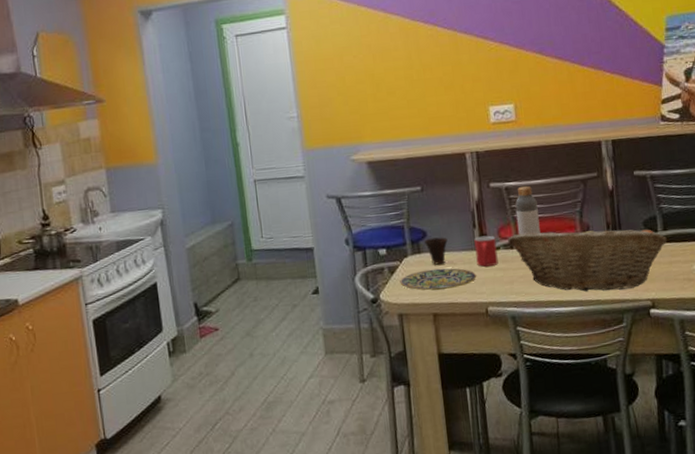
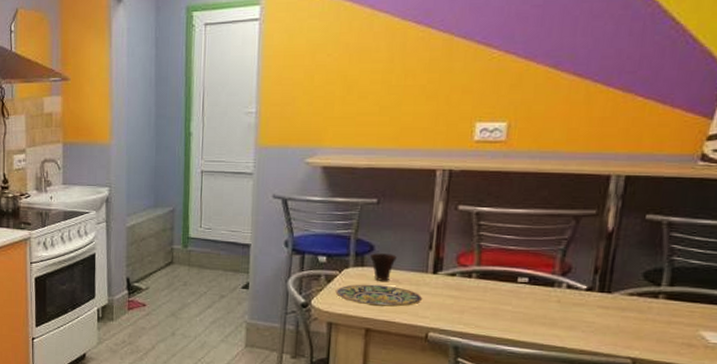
mug: present [474,235,498,267] -> none [425,259,453,292]
fruit basket: present [508,224,667,292] -> none [467,263,672,342]
bottle: present [515,185,541,235] -> none [481,213,512,267]

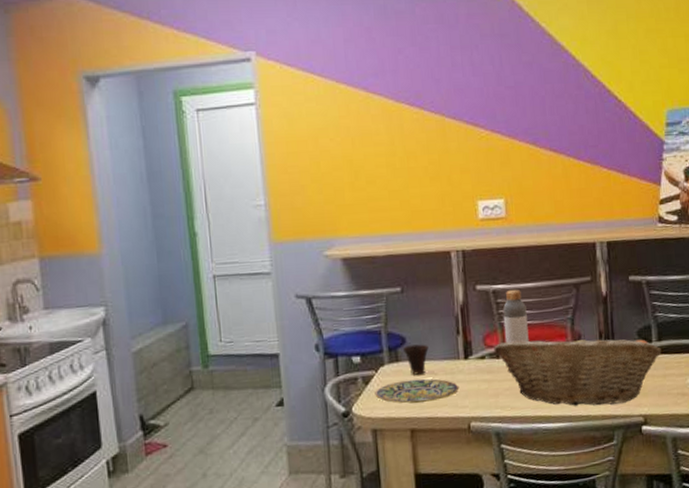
fruit basket: none [467,263,672,342] -> present [494,333,662,406]
bottle: none [481,213,512,267] -> present [502,289,529,344]

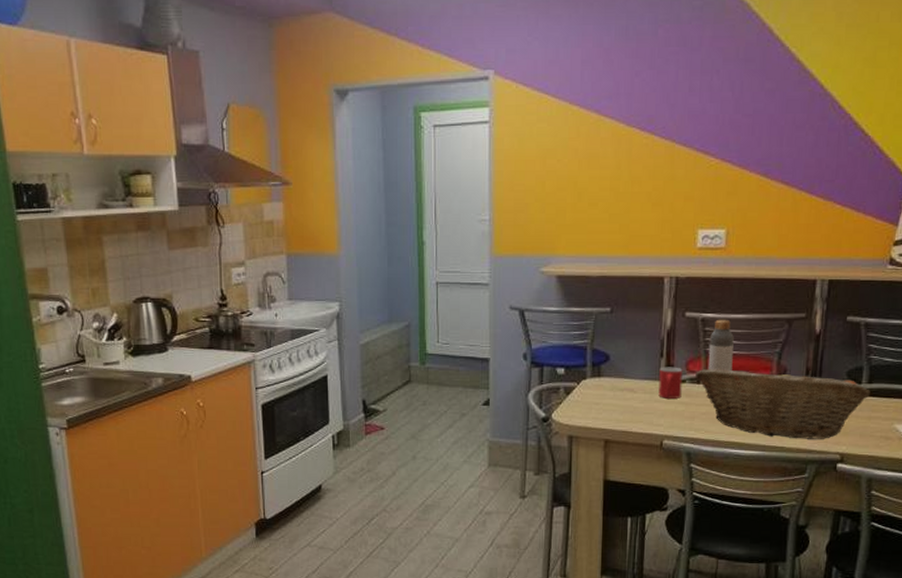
plate: present [374,378,460,404] -> none [574,395,657,417]
cup: present [403,344,429,375] -> none [606,363,631,391]
mug: none [457,343,483,378] -> present [658,367,683,399]

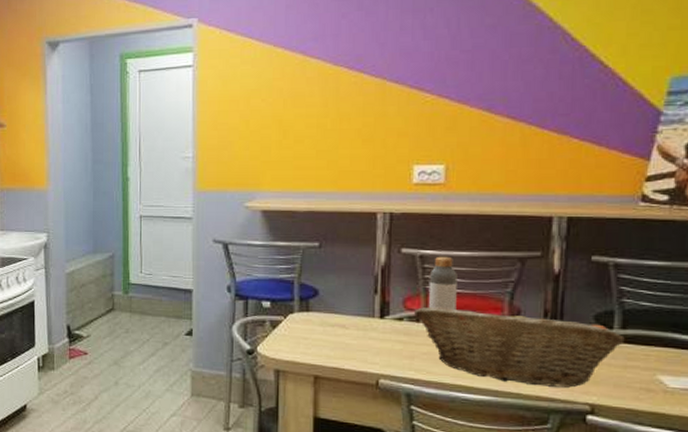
mug: present [658,367,683,399] -> none [373,303,400,337]

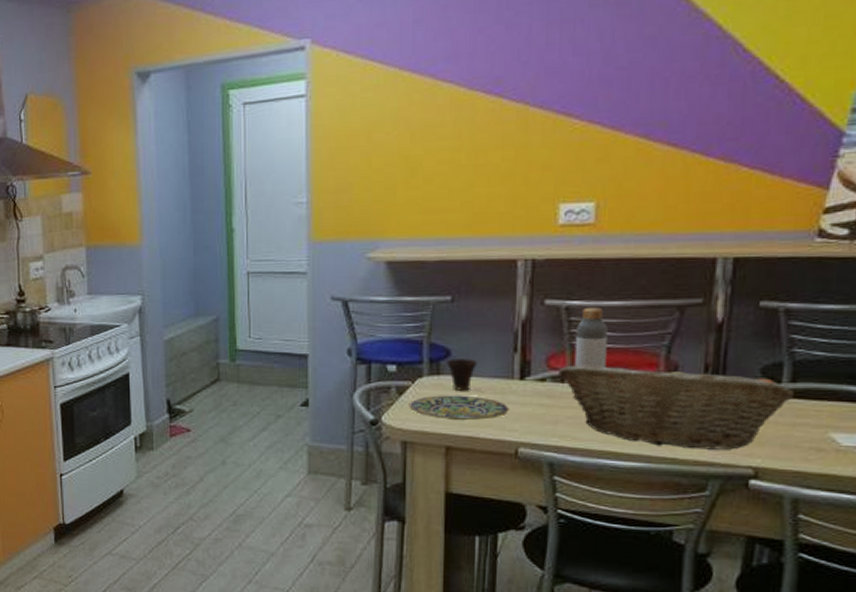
plate: none [281,329,371,353] -> present [408,395,510,421]
cup: none [315,298,342,327] -> present [447,359,477,391]

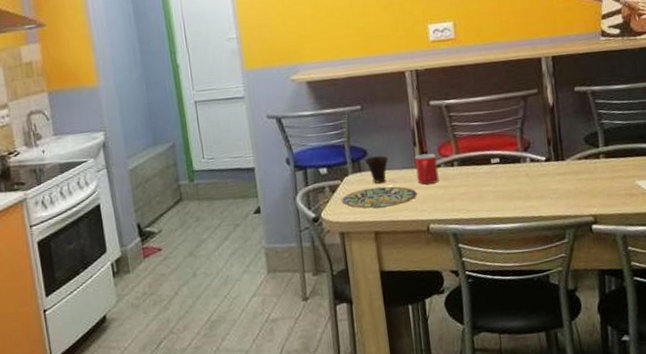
mug: none [512,363,542,400] -> present [414,153,439,185]
fruit basket: present [558,362,795,450] -> none [448,141,609,208]
bottle: present [574,307,608,369] -> none [455,103,481,153]

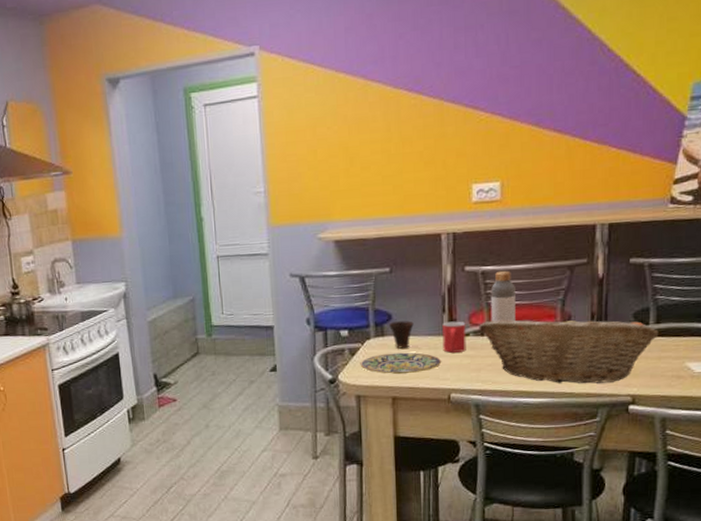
fruit basket: none [448,141,609,208] -> present [479,313,659,384]
bottle: none [455,103,481,153] -> present [490,270,516,322]

